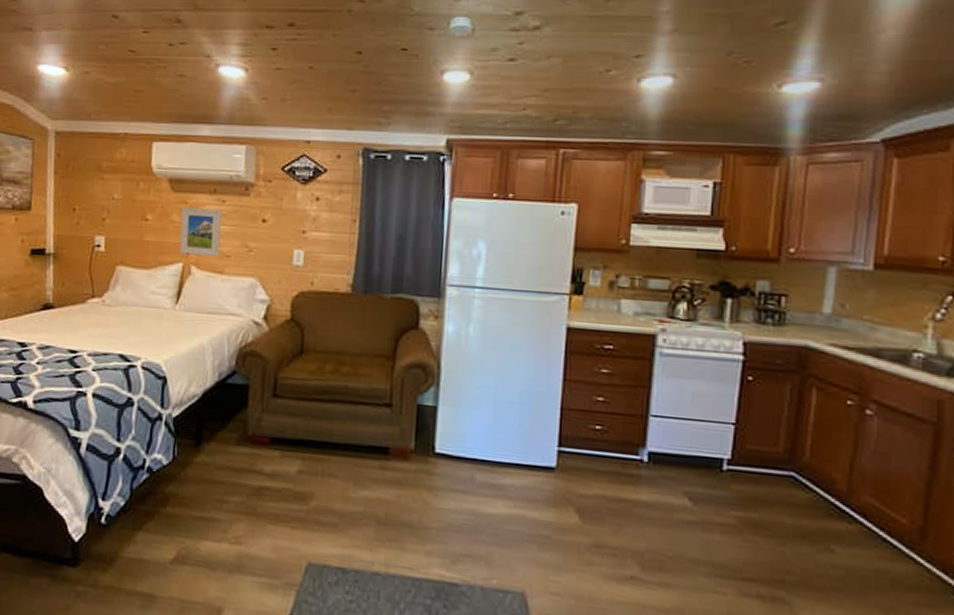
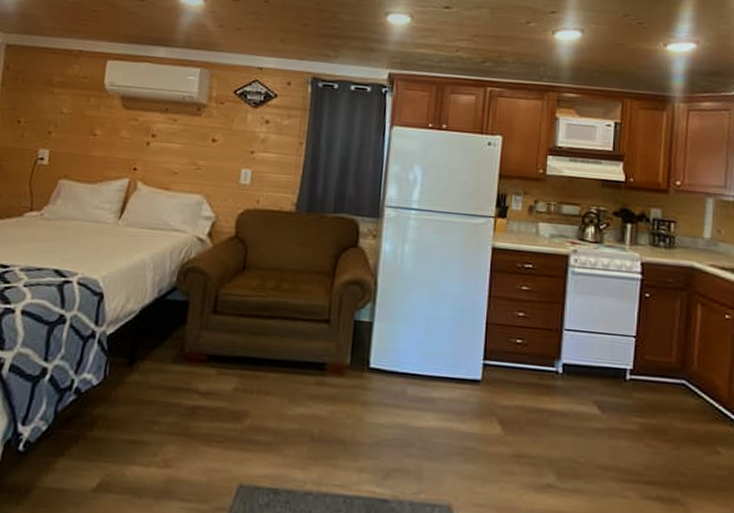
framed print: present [179,207,222,257] -> none [126,123,173,173]

